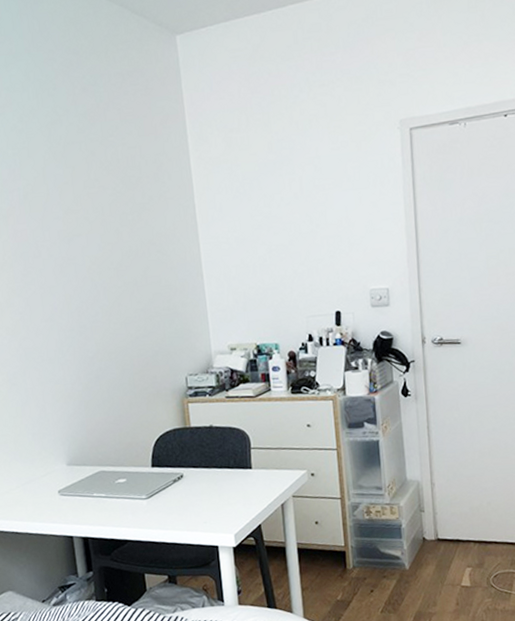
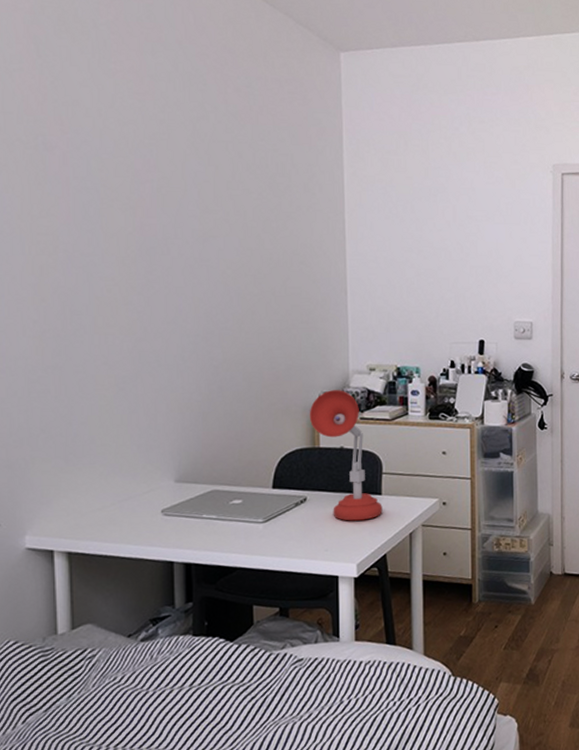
desk lamp: none [178,371,254,495] -> present [309,390,383,521]

